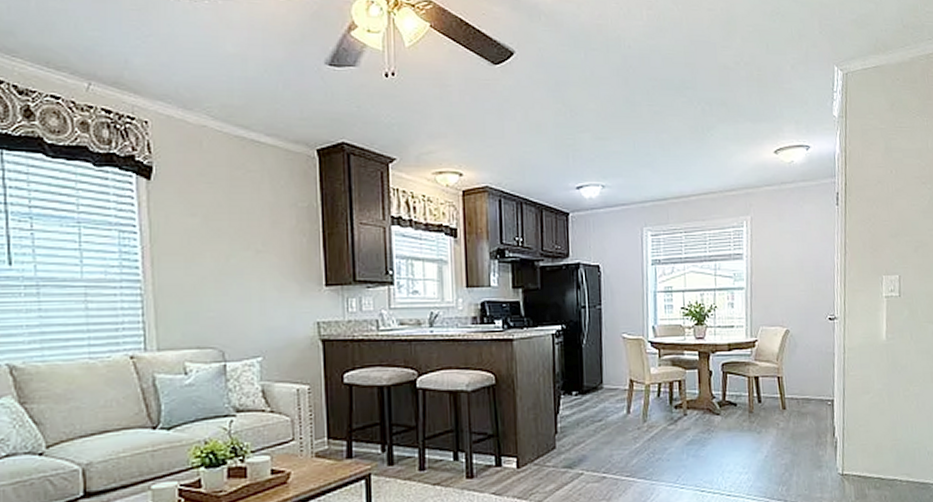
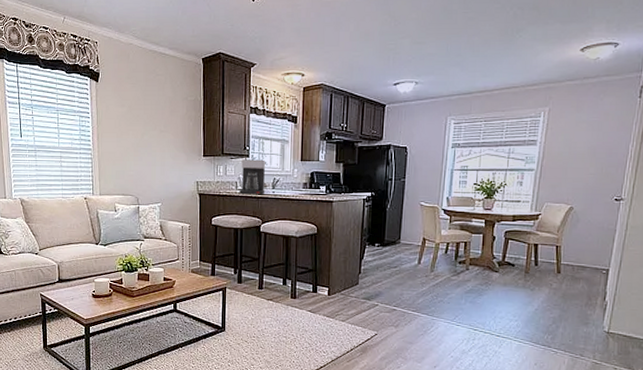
coffee maker: none [382,287,420,338] -> present [239,159,266,195]

